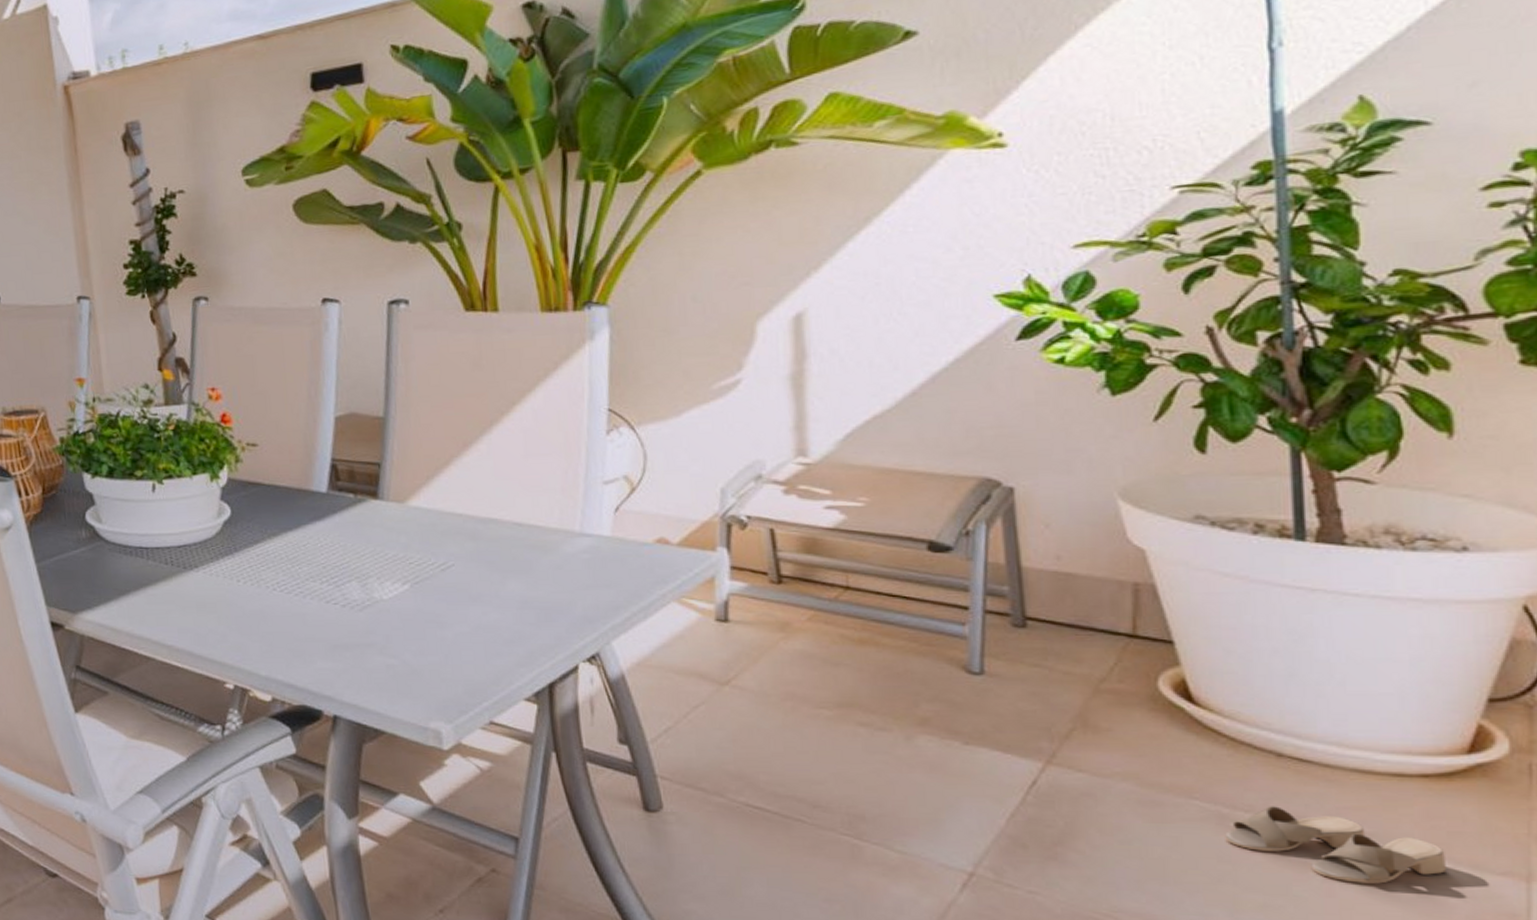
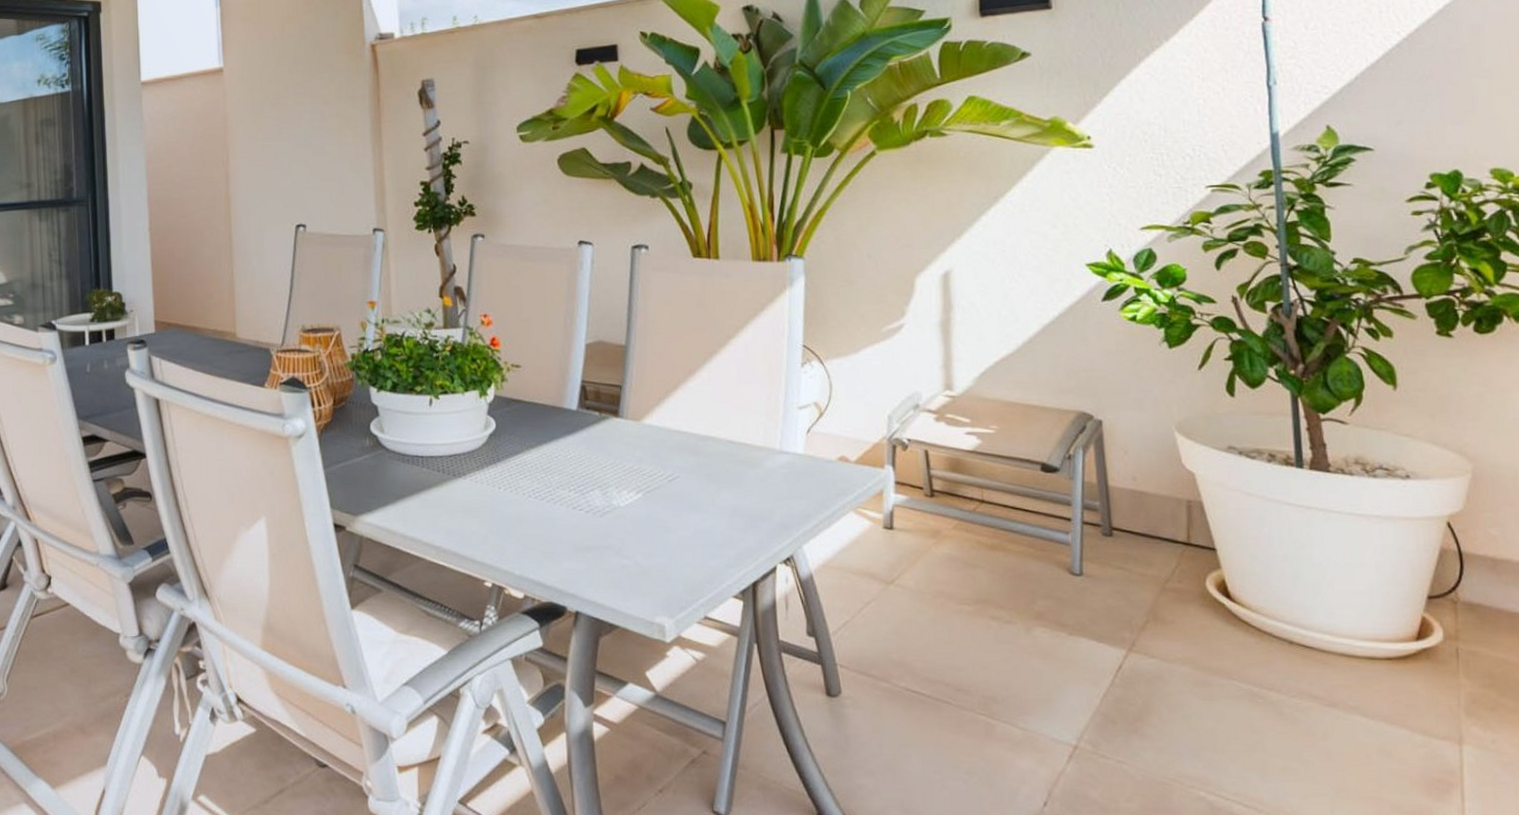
sandal: present [1225,806,1448,884] -> none [1255,685,1407,748]

